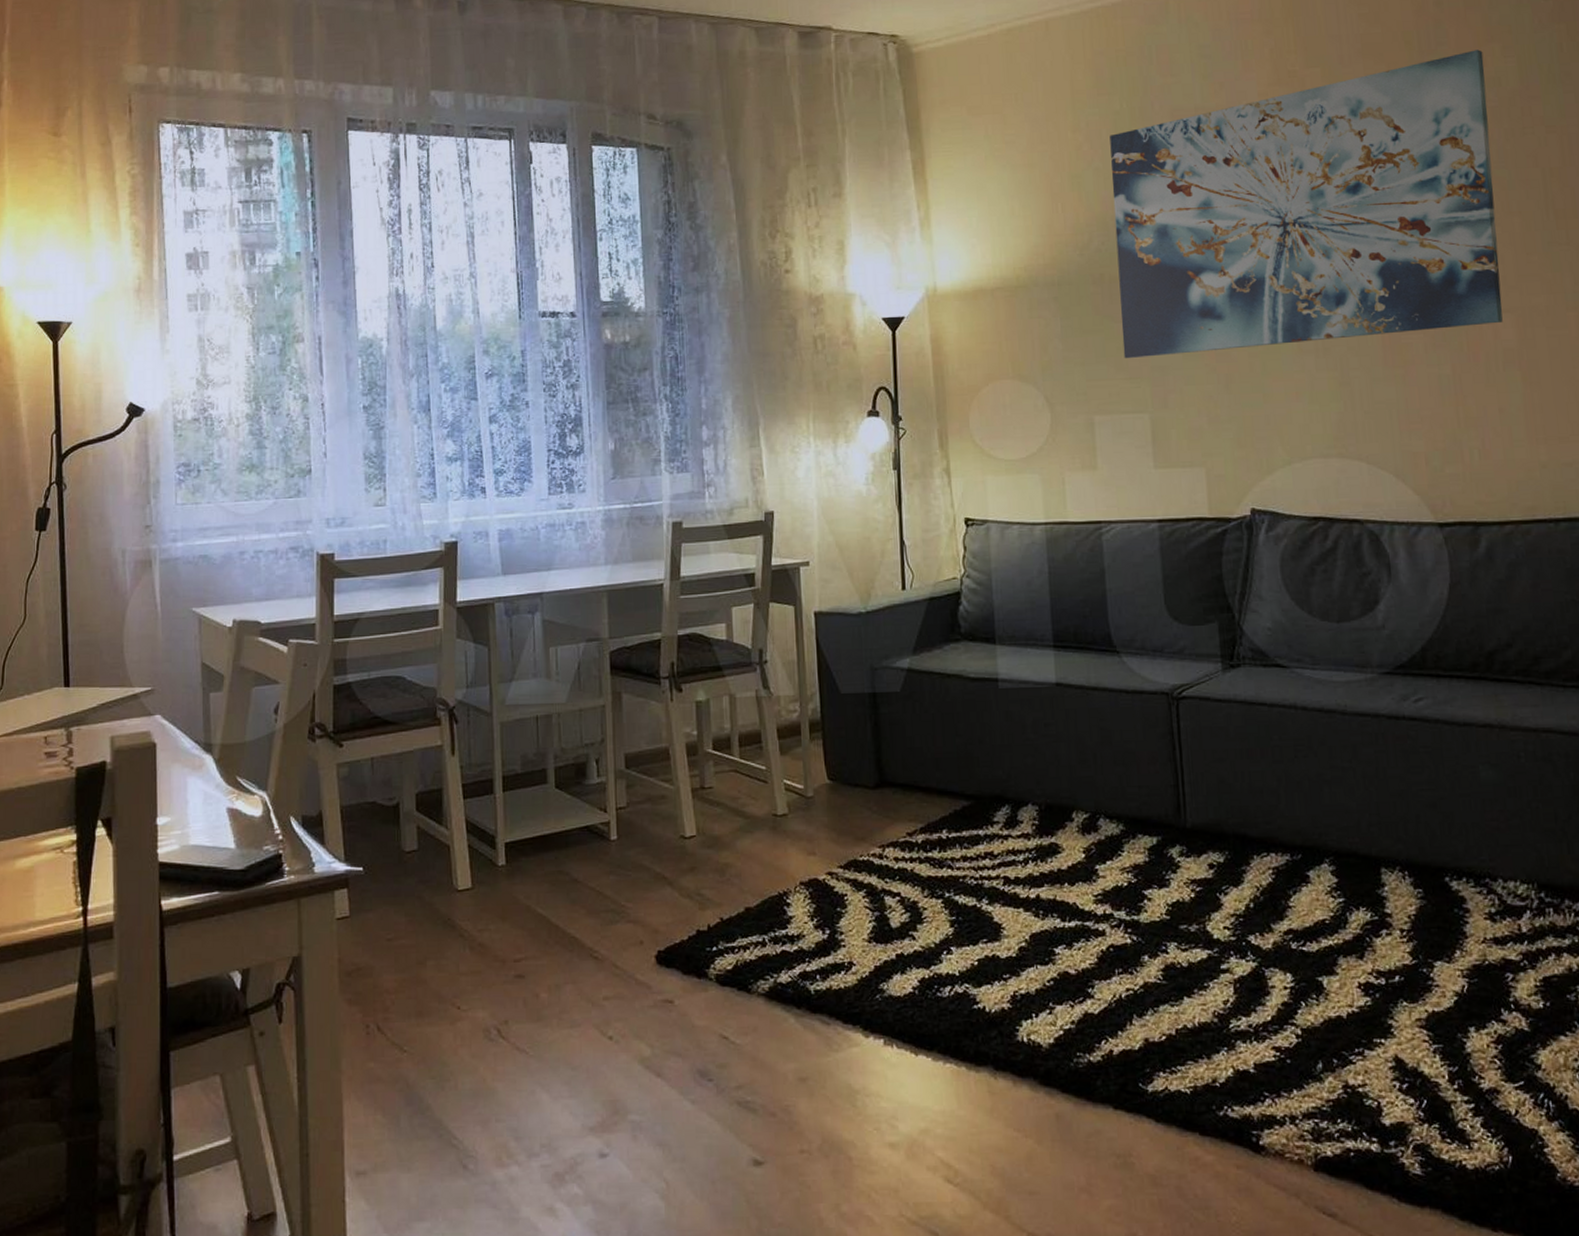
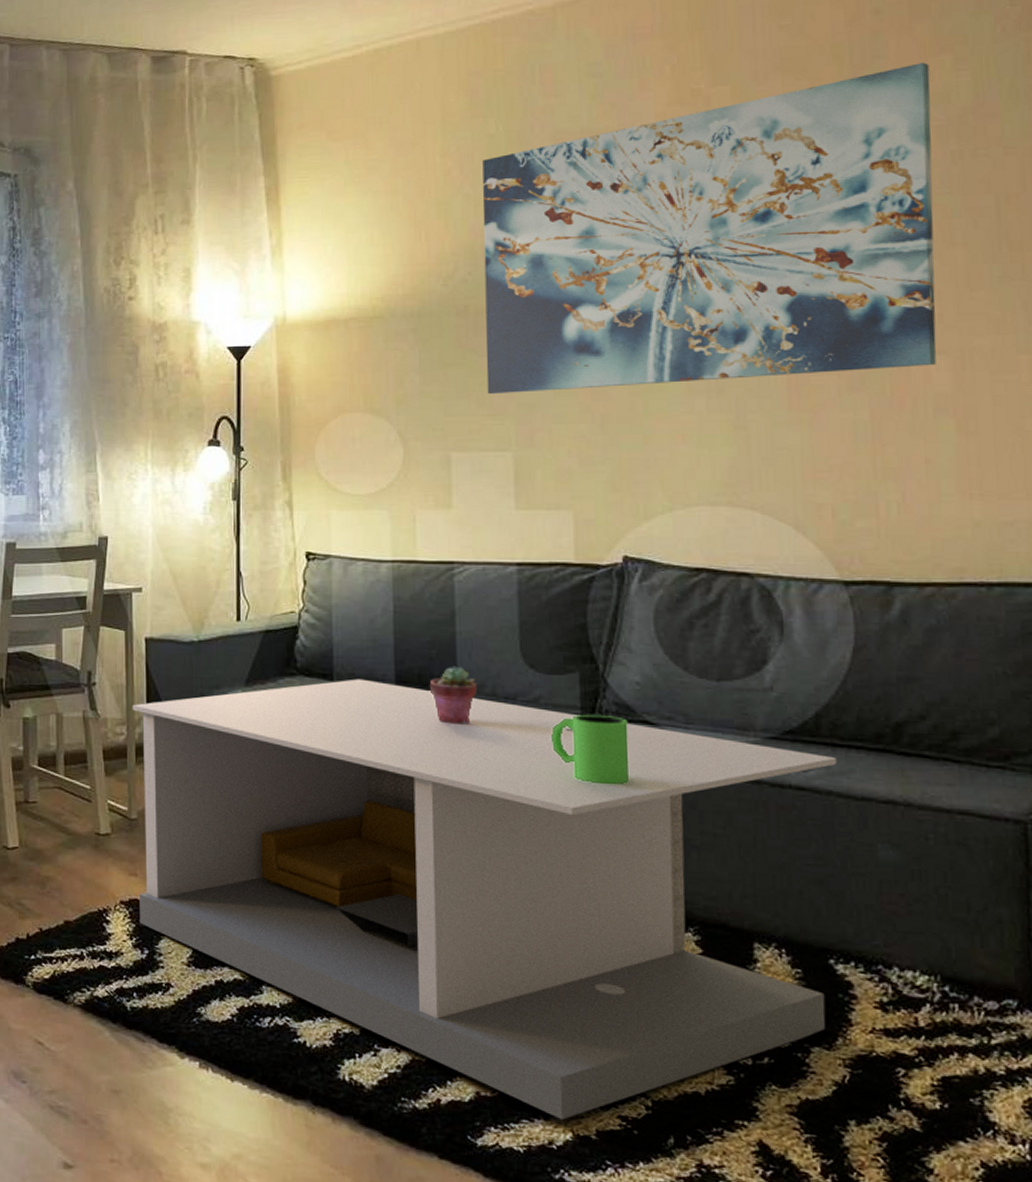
coffee table: none [804,640,1445,1057] -> present [132,679,837,1120]
potted succulent: none [1084,623,1128,679] -> present [429,667,477,724]
mug: none [1196,662,1266,728] -> present [551,715,629,785]

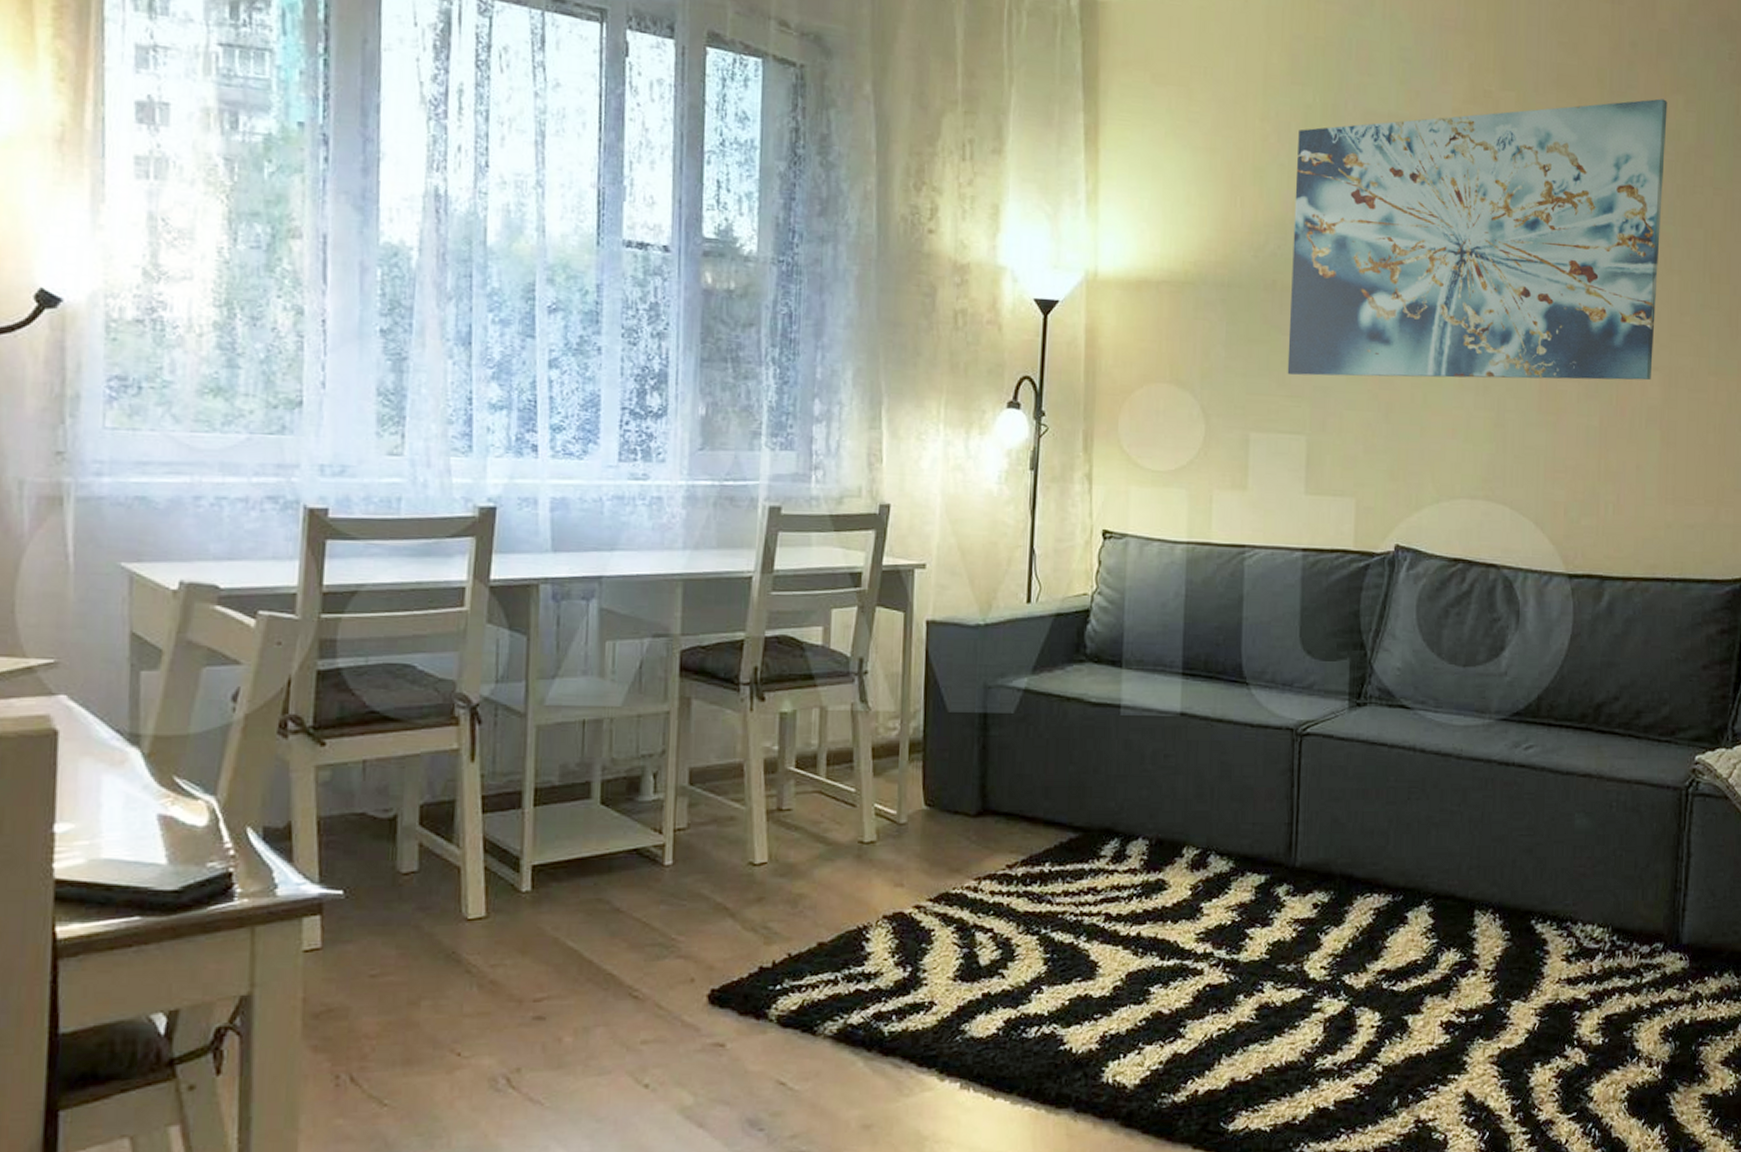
coffee table: present [132,679,837,1120] -> none [904,665,1551,1095]
potted succulent: present [429,667,477,724] -> none [1214,653,1258,712]
mug: present [551,715,629,785] -> none [1321,700,1388,768]

